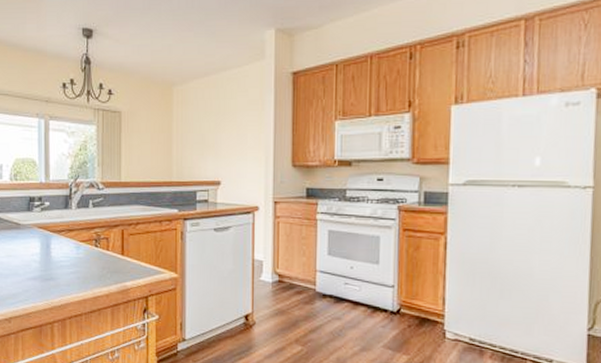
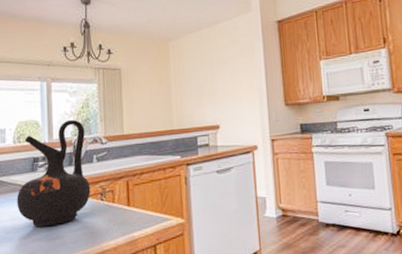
ceramic jug: none [12,161,86,267] -> present [16,119,91,227]

